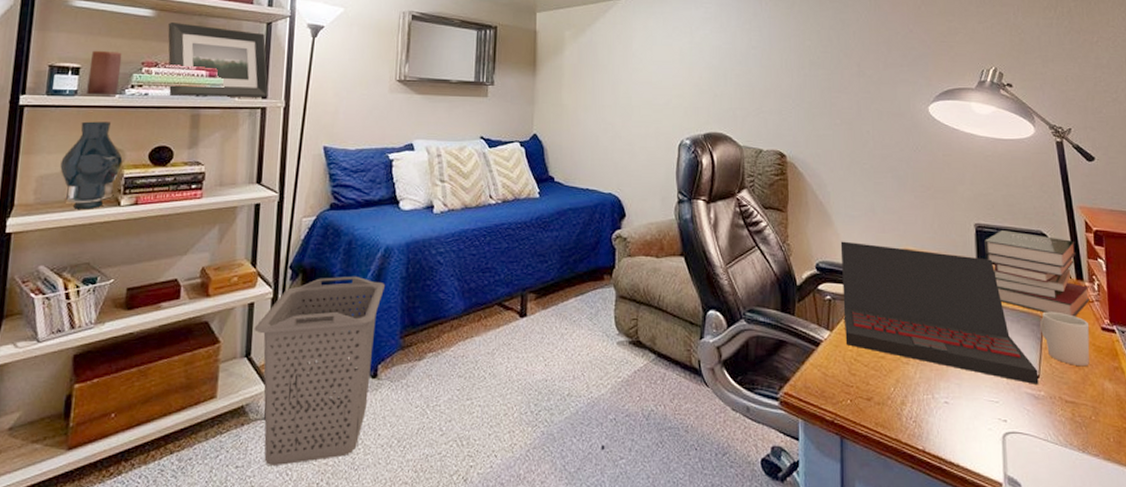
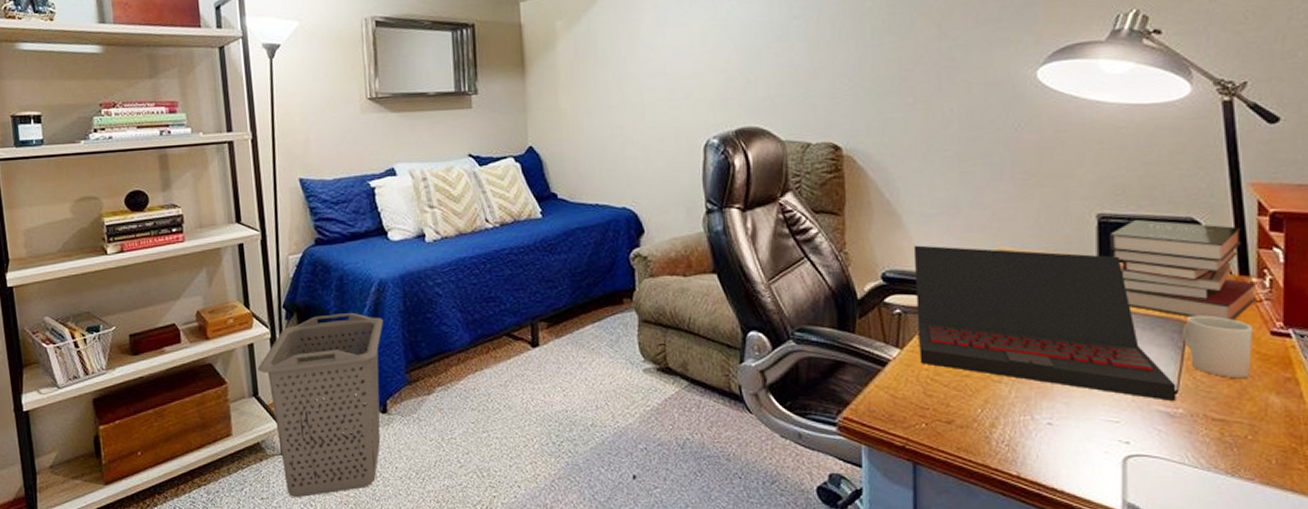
vase: present [60,121,123,209] -> none [42,169,101,260]
candle: present [87,50,122,96] -> none [49,94,82,144]
picture frame: present [168,22,268,98] -> none [118,56,233,138]

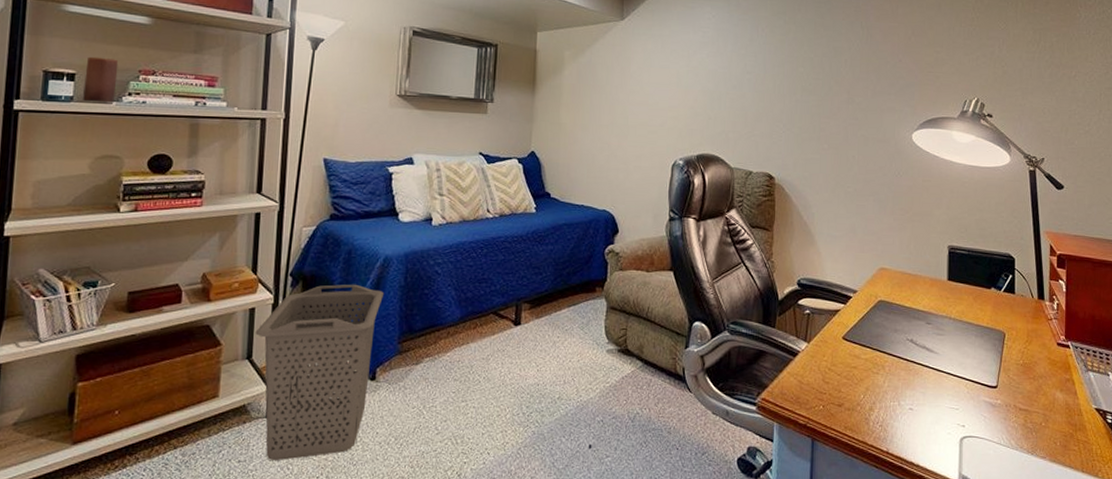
candle: none [49,94,82,144] -> present [83,56,119,103]
laptop: present [913,245,1176,401] -> none [821,259,997,393]
books: present [1110,220,1257,321] -> none [956,252,1049,333]
mug: present [1181,315,1254,379] -> none [1001,328,1047,378]

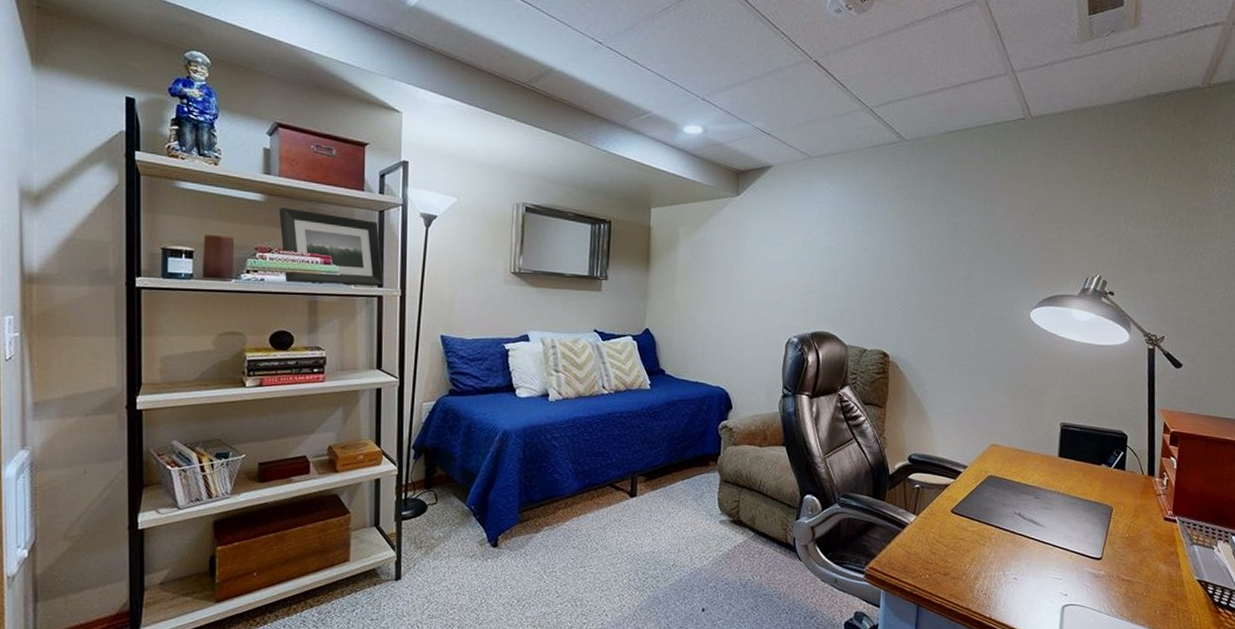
picture frame: none [165,31,268,109] -> present [279,208,384,286]
laundry basket: present [255,284,384,461] -> none [381,456,504,620]

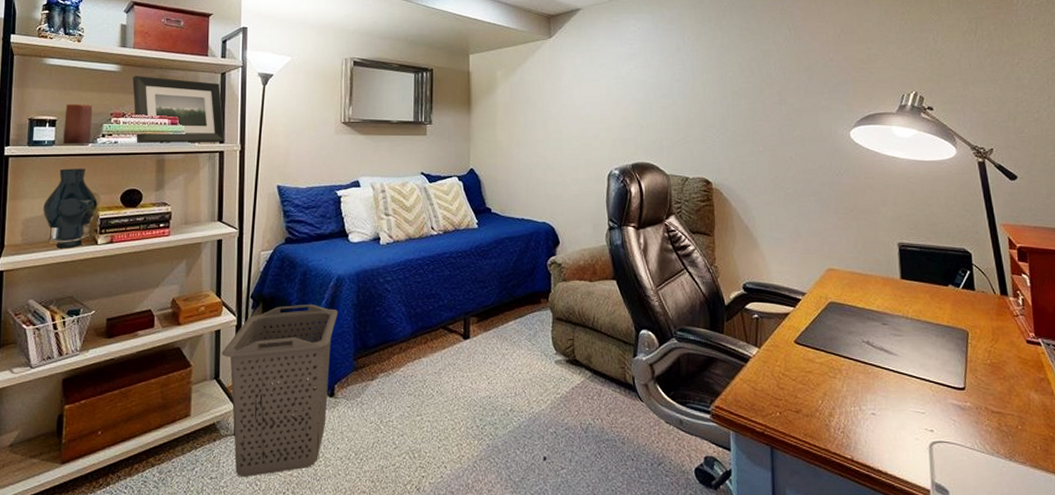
vase: none [183,305,244,389] -> present [43,168,98,248]
laundry basket: none [381,456,504,620] -> present [221,304,339,478]

